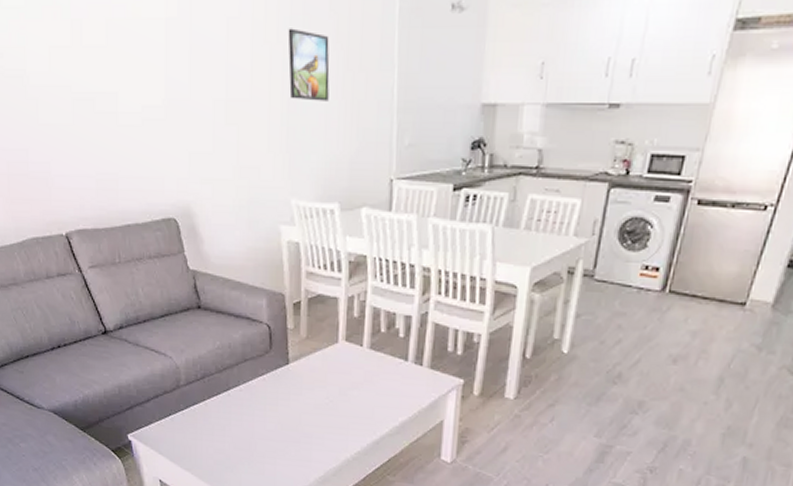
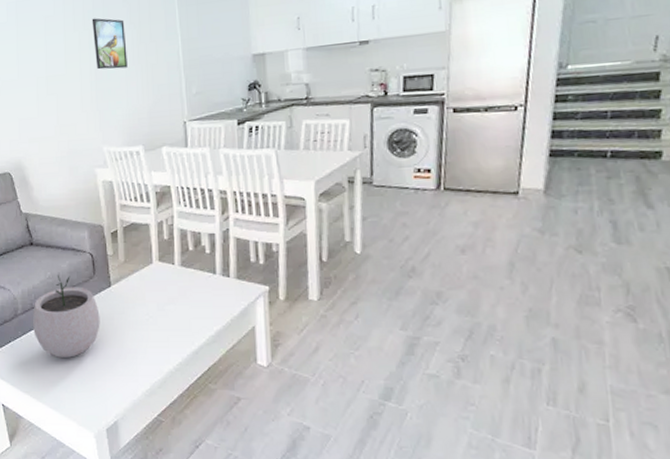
plant pot: none [198,346,274,437] -> present [33,275,100,358]

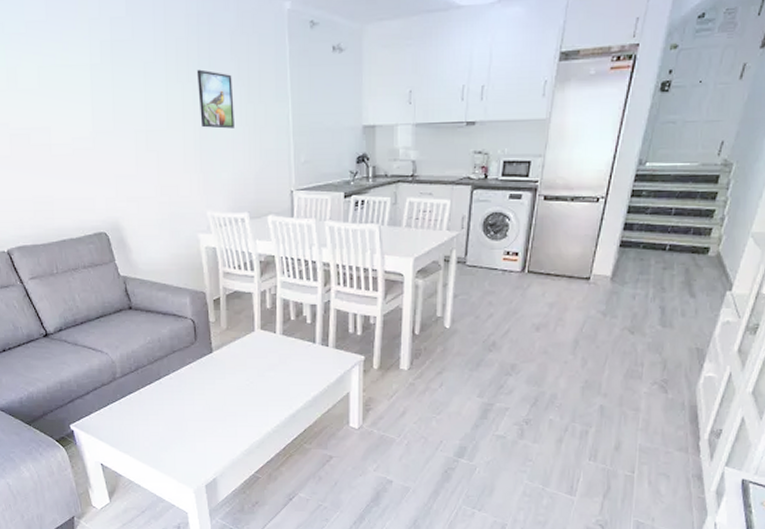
plant pot: present [33,275,100,358] -> none [132,340,201,420]

